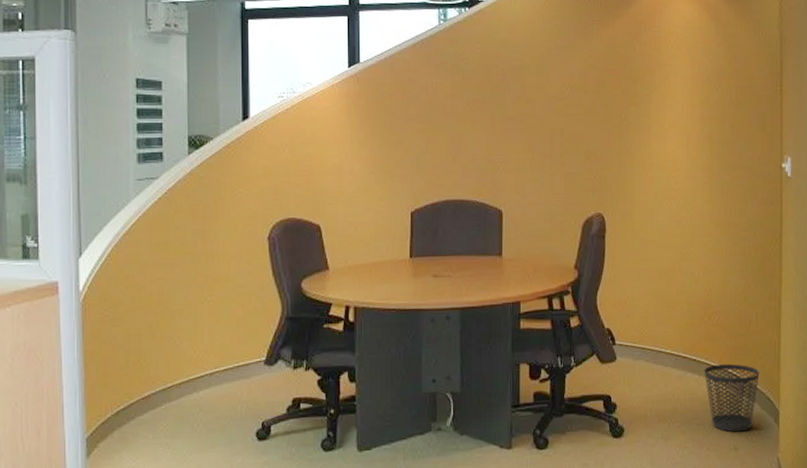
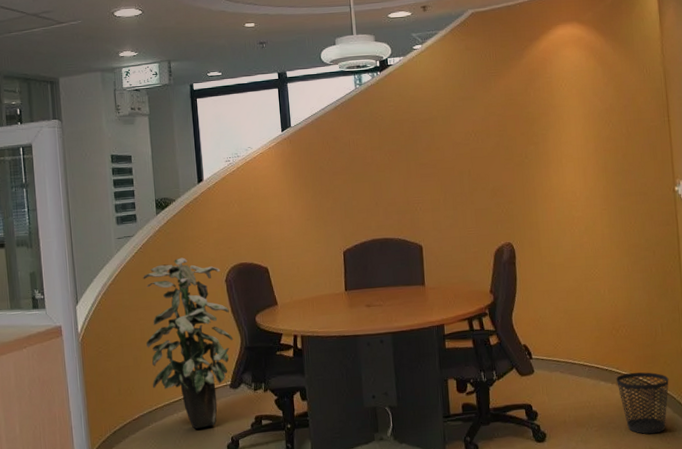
indoor plant: none [165,207,273,411] -> present [143,257,234,429]

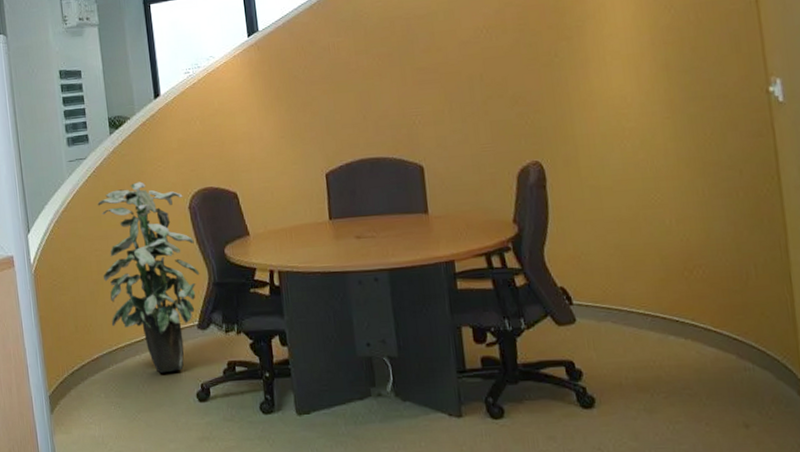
wastebasket: present [616,372,669,435] -> none [691,325,769,406]

